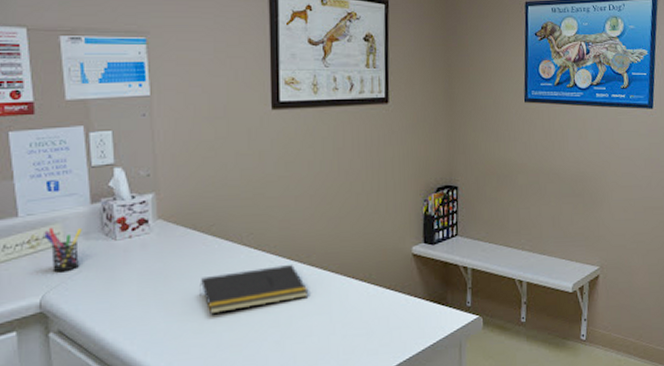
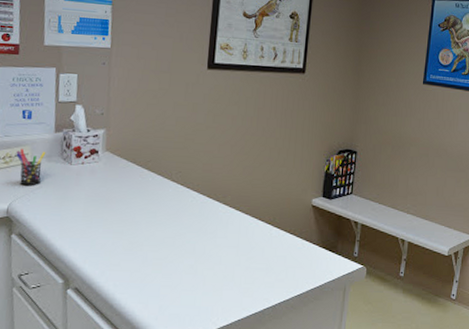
notepad: present [198,264,309,315] -> none [131,201,222,236]

